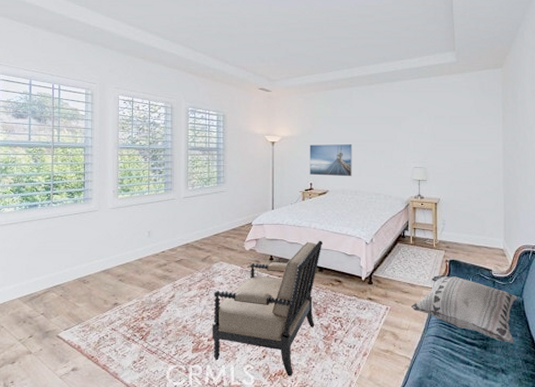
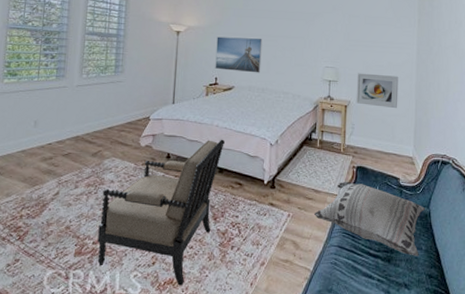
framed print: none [445,171,487,204] -> present [356,73,399,109]

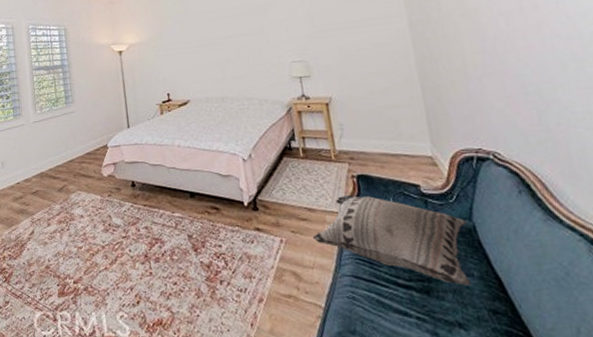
chair: present [97,139,225,286] -> none [74,160,194,327]
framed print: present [215,36,263,73] -> none [161,42,216,85]
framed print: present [356,73,399,109] -> none [334,58,397,100]

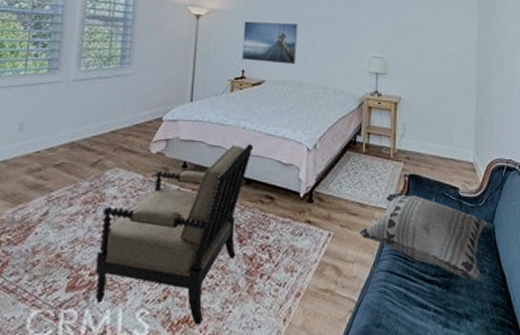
chair: none [74,160,194,327] -> present [95,144,253,325]
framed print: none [161,42,216,85] -> present [242,21,298,65]

